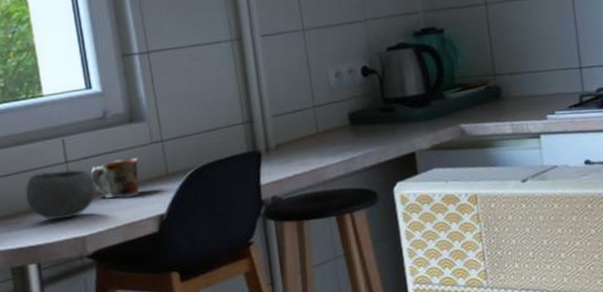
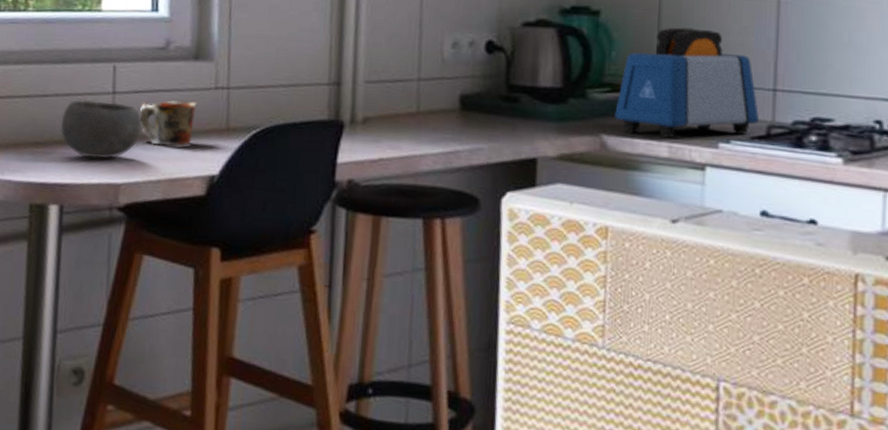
toaster: none [467,30,573,120] -> present [614,27,759,138]

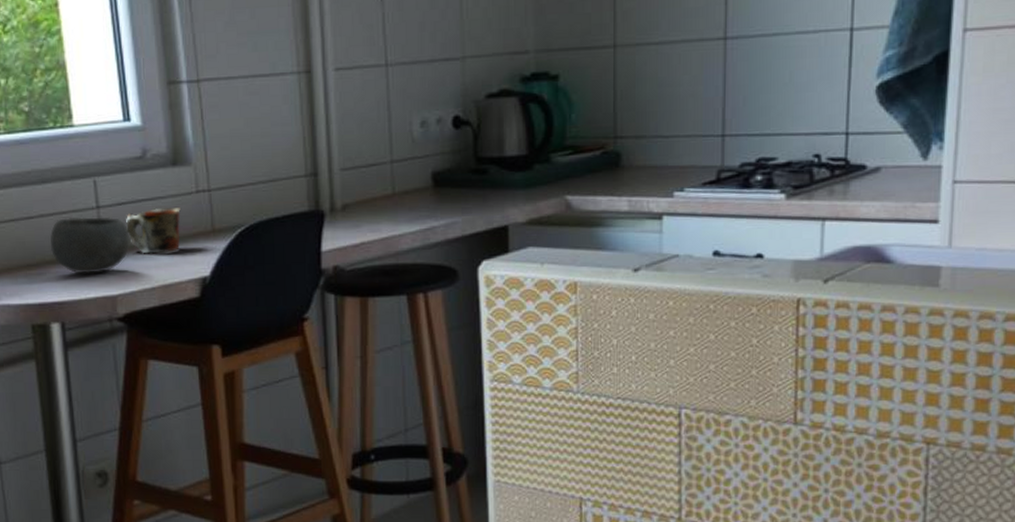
toaster: present [614,27,759,138] -> none [577,83,709,192]

